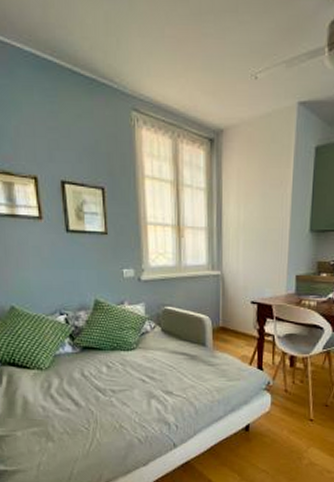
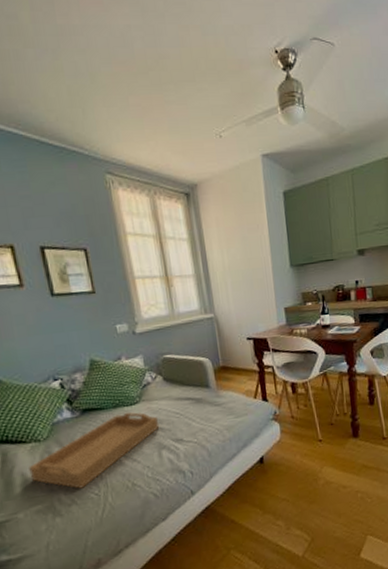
serving tray: none [30,356,152,420] -> present [29,412,160,489]

